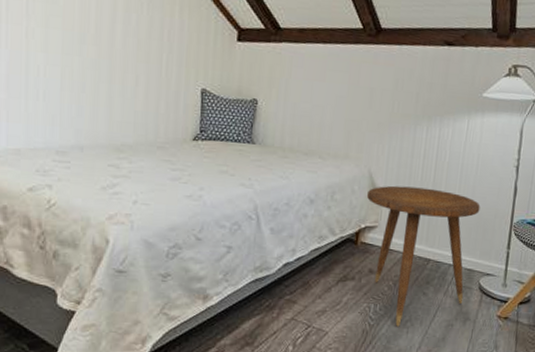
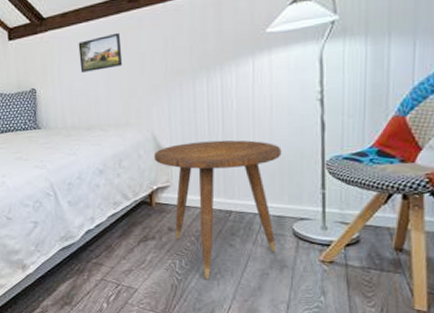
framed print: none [309,61,355,97] -> present [78,32,123,73]

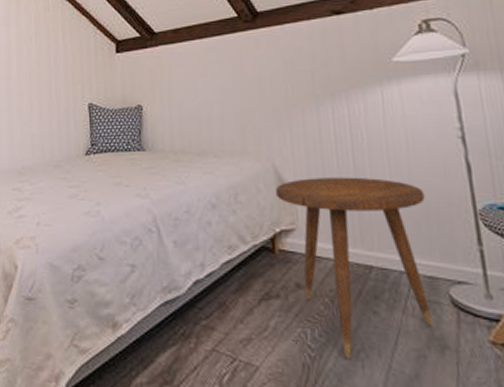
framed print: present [78,32,123,73] -> none [190,51,239,91]

